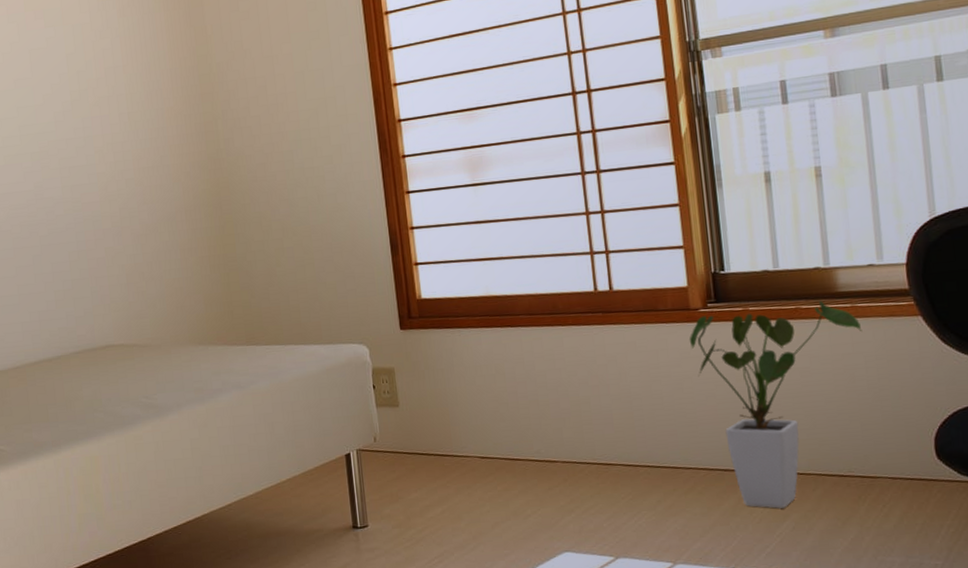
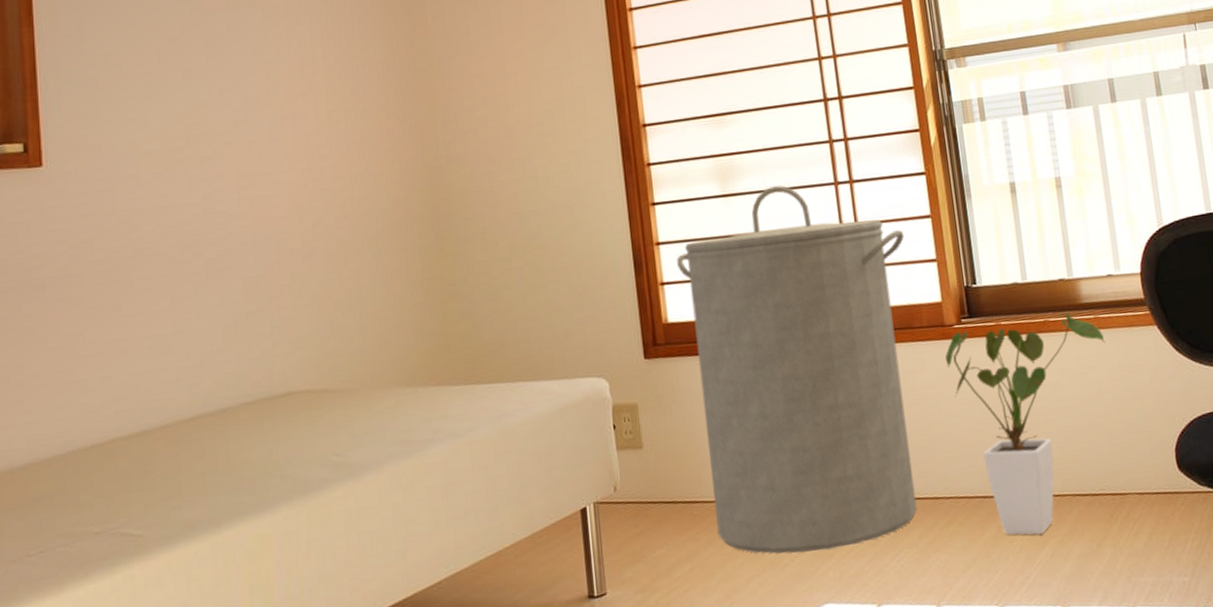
laundry hamper: none [429,175,656,507] -> present [677,185,917,554]

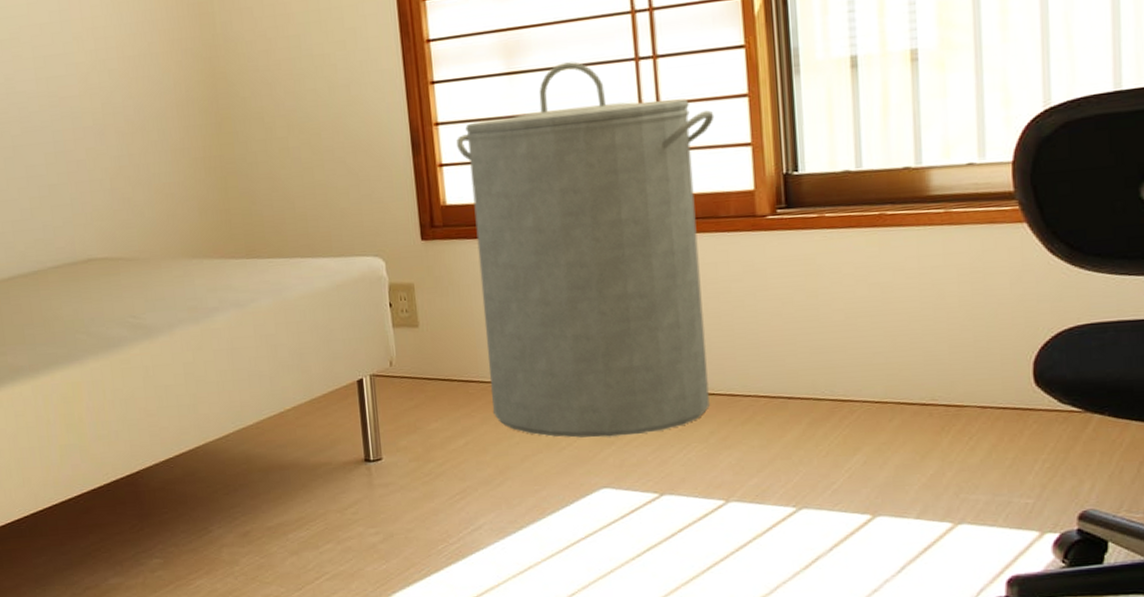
house plant: present [944,312,1106,535] -> none [753,205,957,441]

